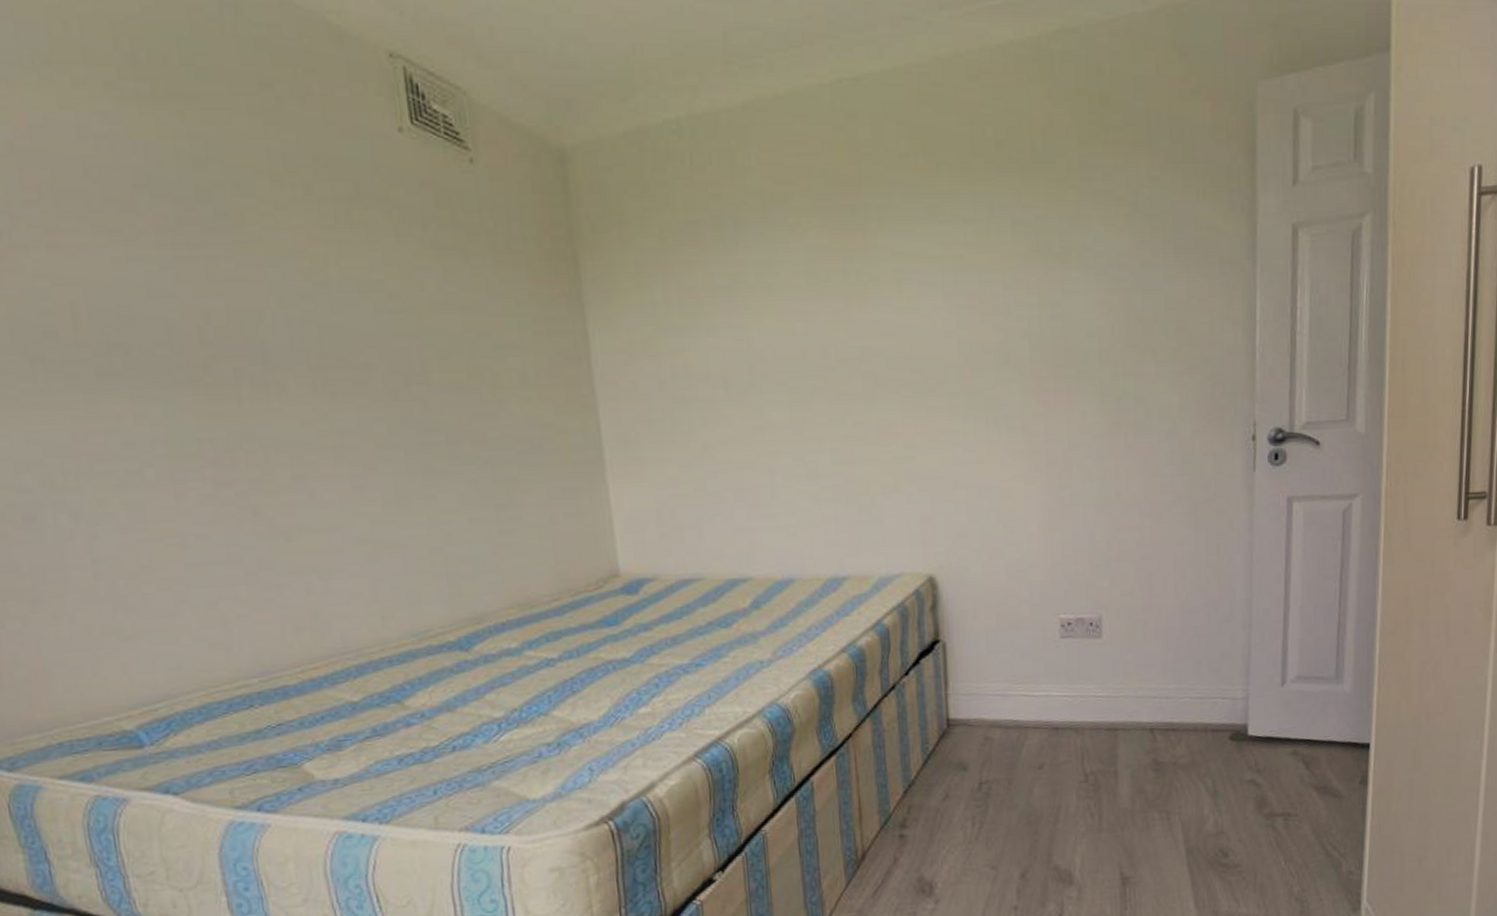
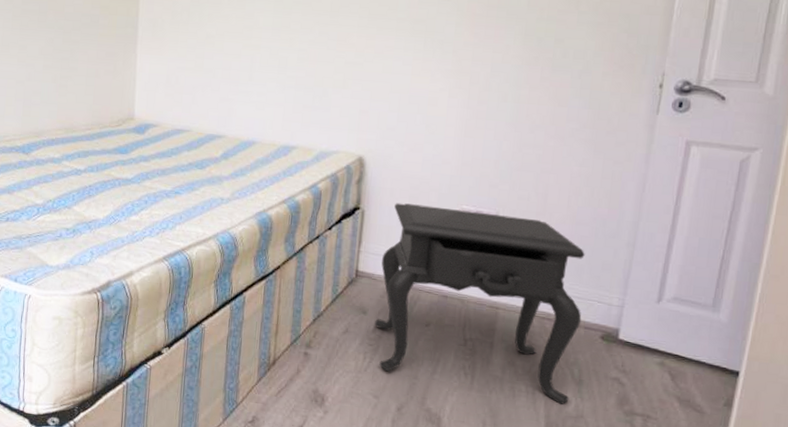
side table: none [976,616,1208,833] -> present [375,202,585,405]

